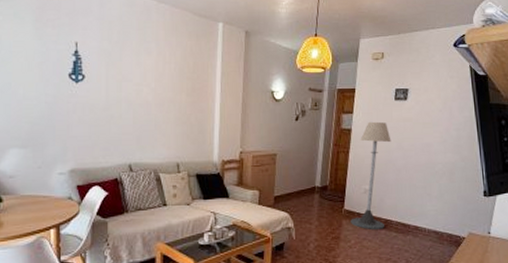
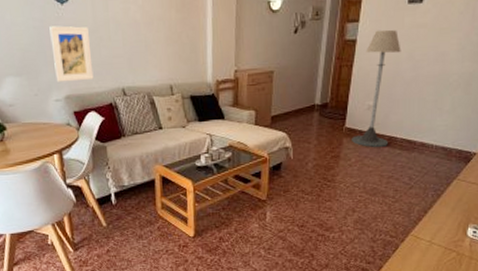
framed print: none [61,102,101,156] -> present [49,26,94,82]

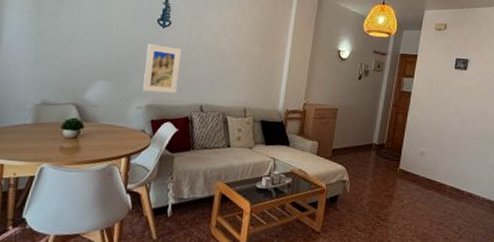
floor lamp: present [352,29,401,147] -> none [405,87,450,192]

